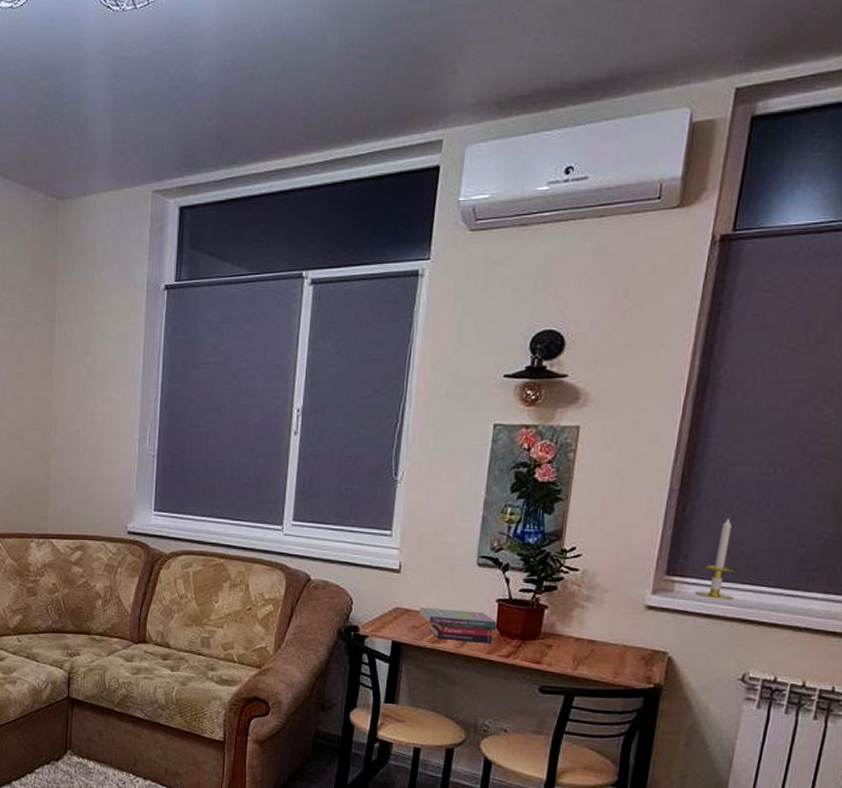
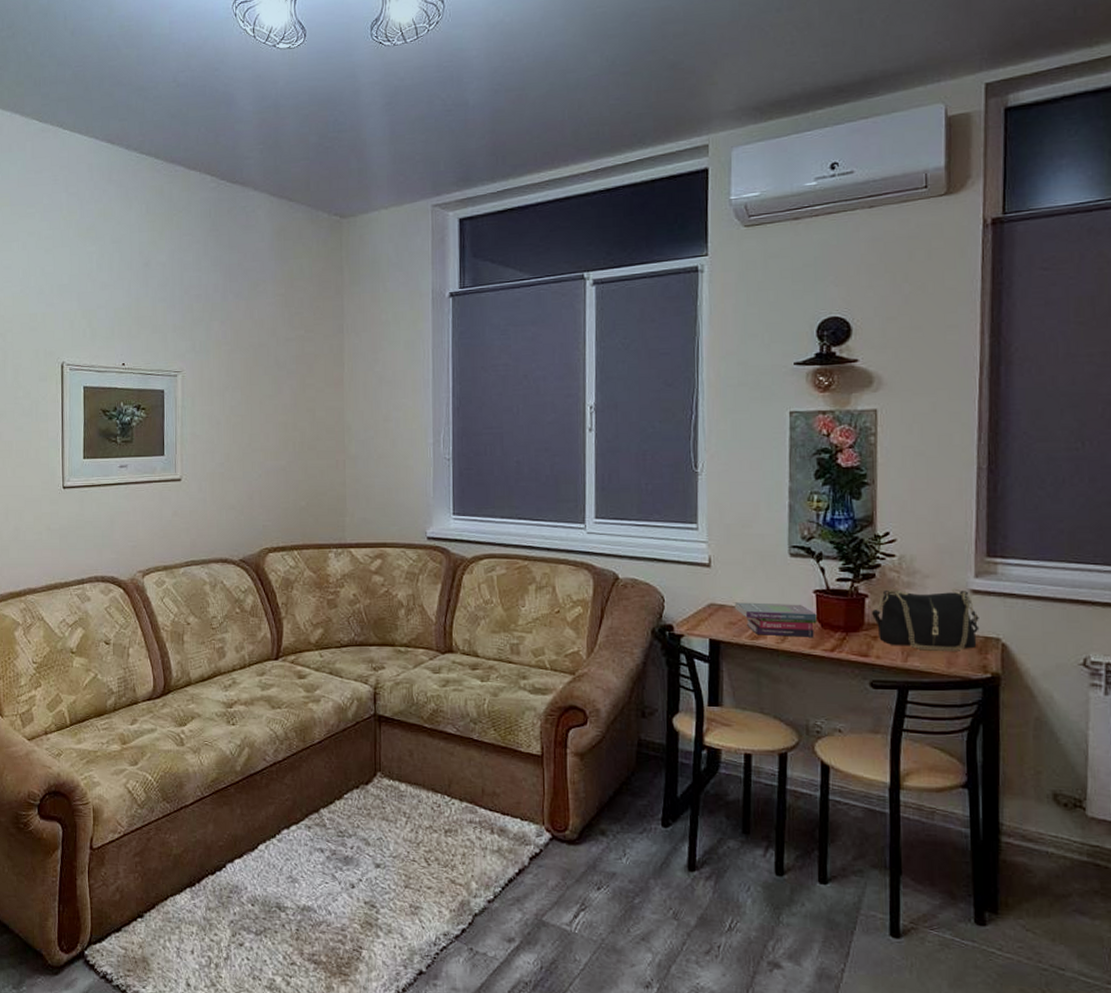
handbag: none [549,602,651,662] -> present [872,588,980,651]
candle: present [695,518,737,600] -> none [1020,495,1062,580]

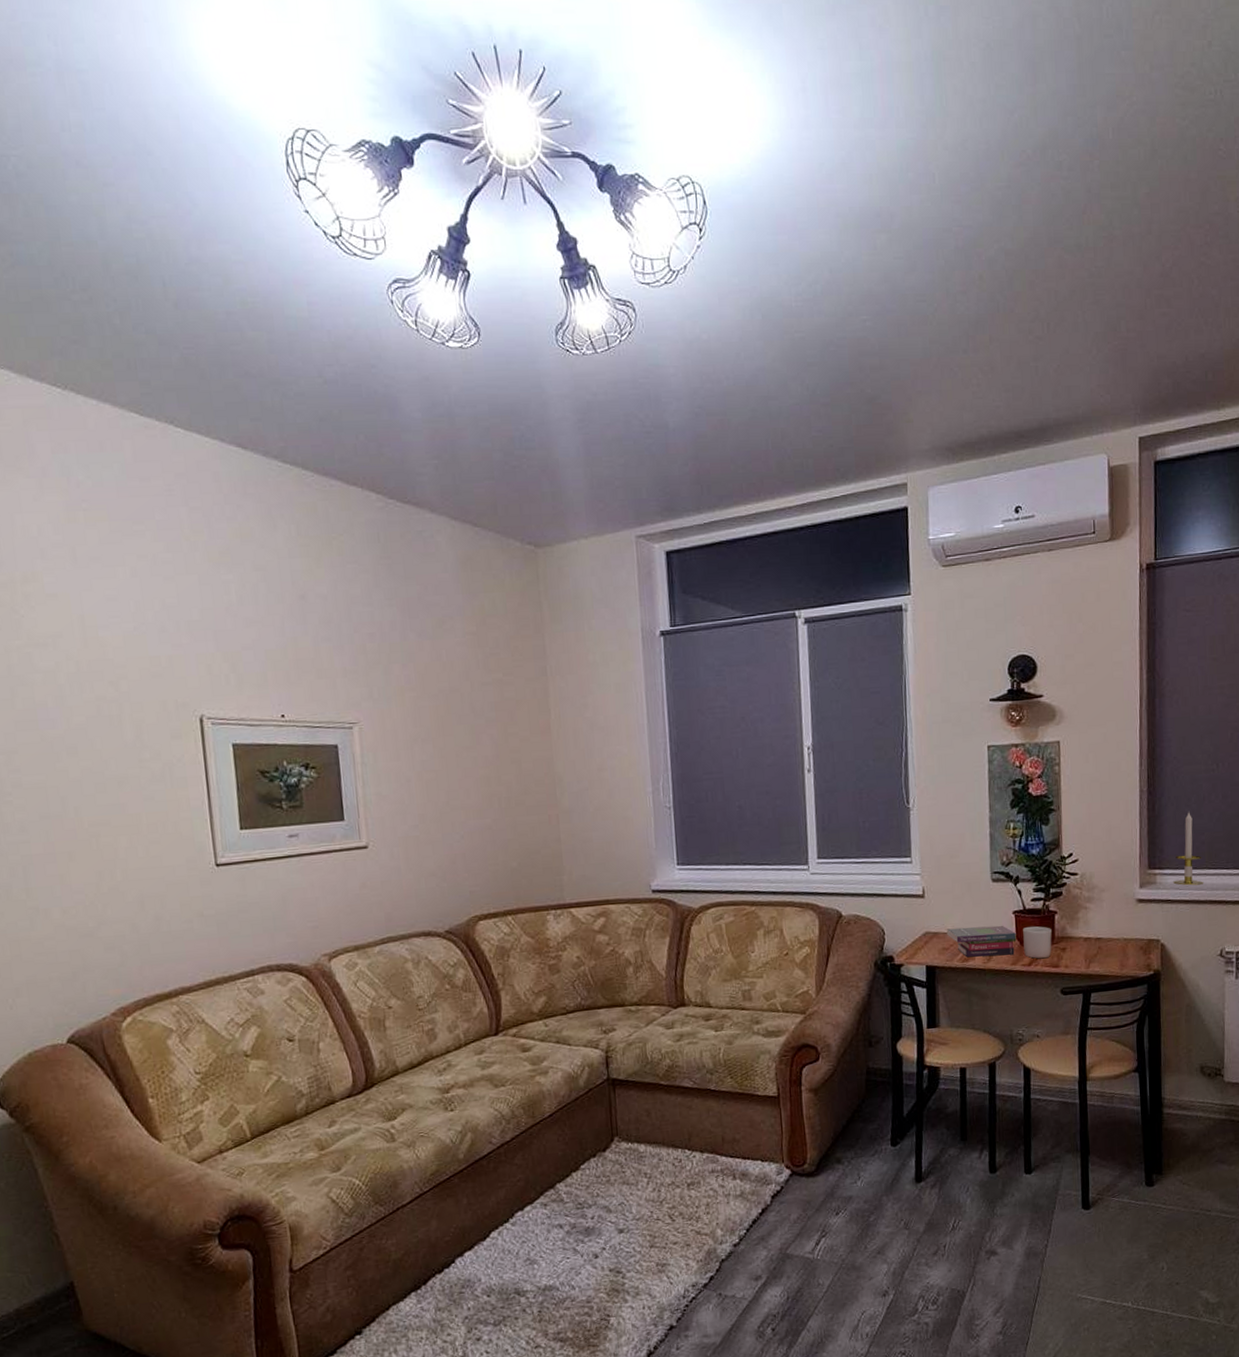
mug: none [825,608,861,646] -> present [1023,926,1052,959]
handbag: present [872,588,980,651] -> none [1061,899,1144,957]
candle: none [1020,495,1062,580] -> present [1173,812,1204,886]

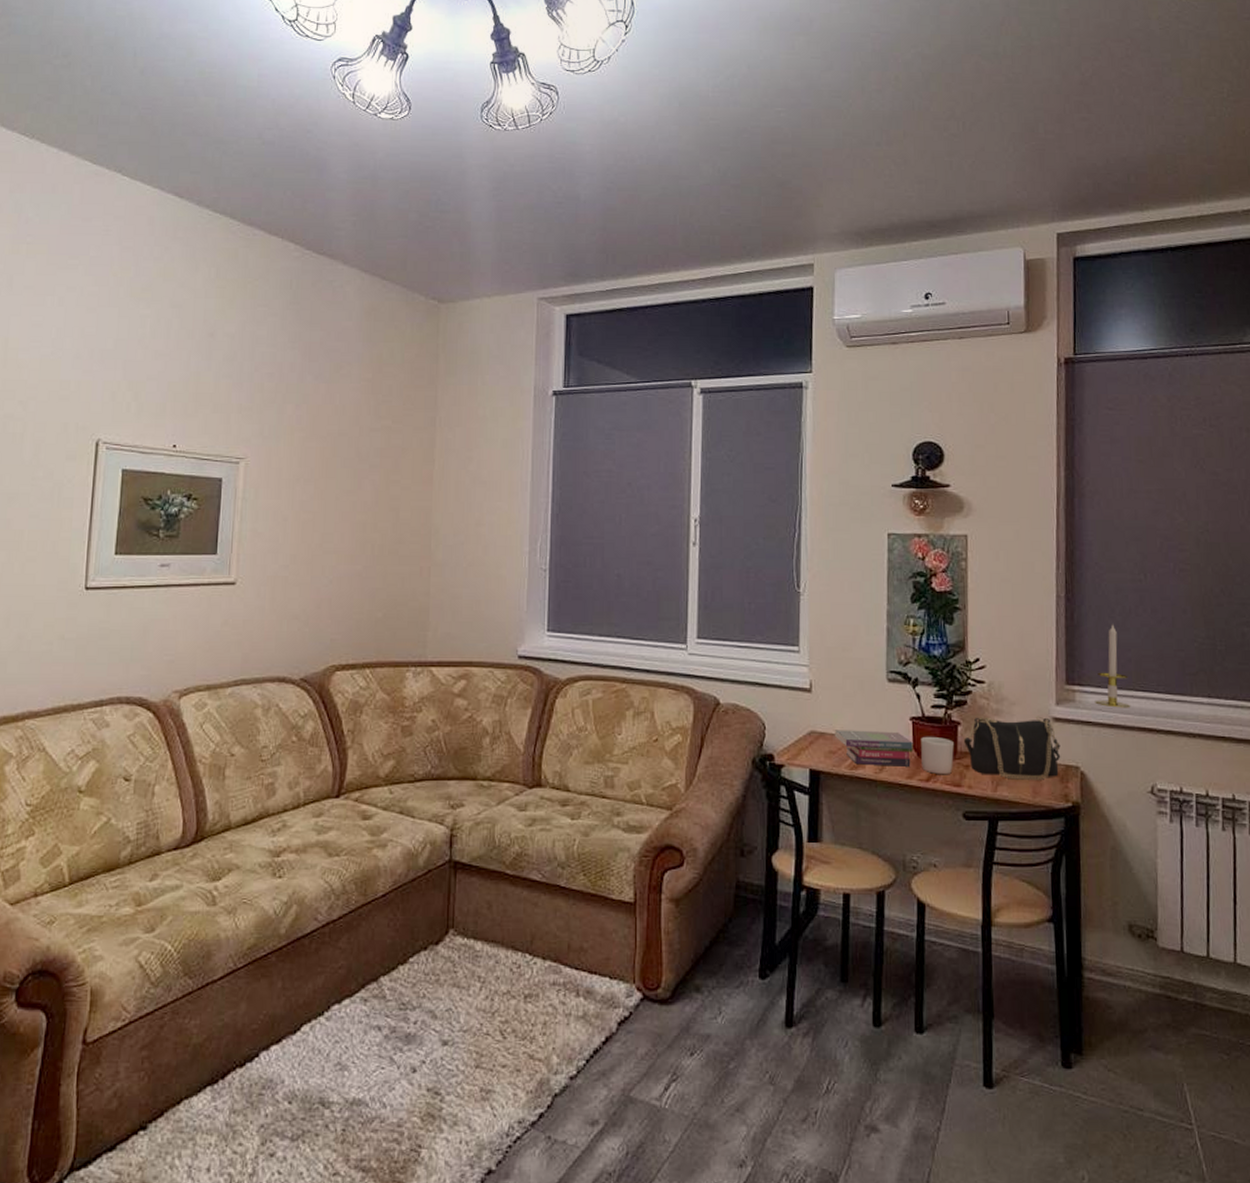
handbag: none [1061,899,1144,957] -> present [964,716,1061,780]

